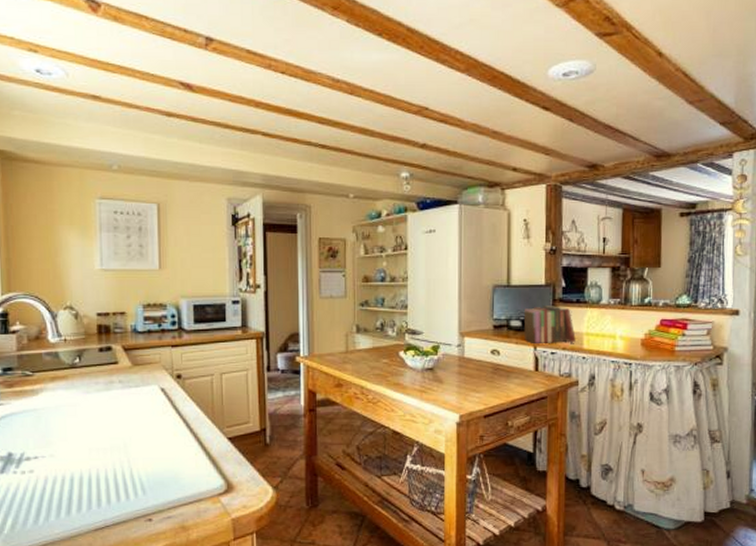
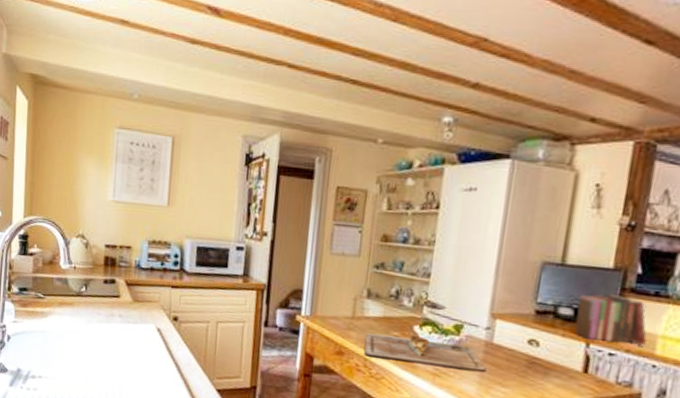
cutting board: none [359,360,462,384] -> present [364,333,486,373]

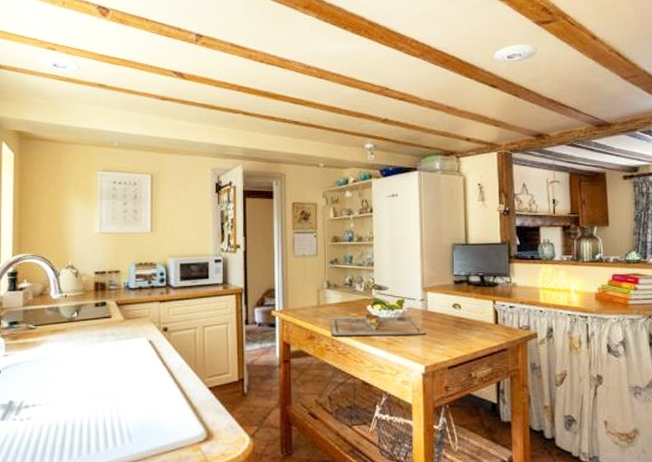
books: present [574,294,647,345] -> none [482,262,532,298]

